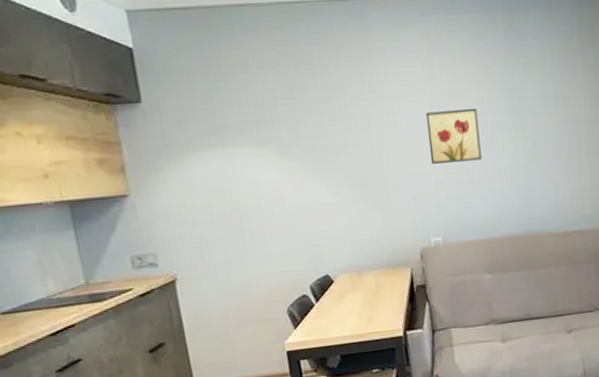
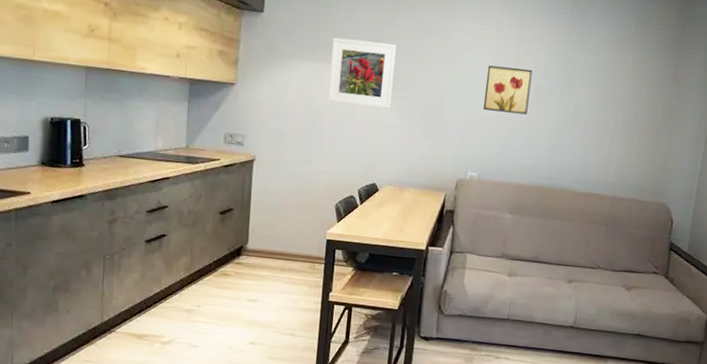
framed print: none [235,110,325,193] -> present [327,37,397,109]

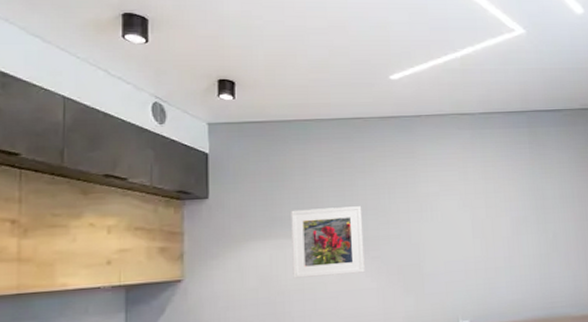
wall art: present [482,65,533,115] -> none [459,205,508,253]

